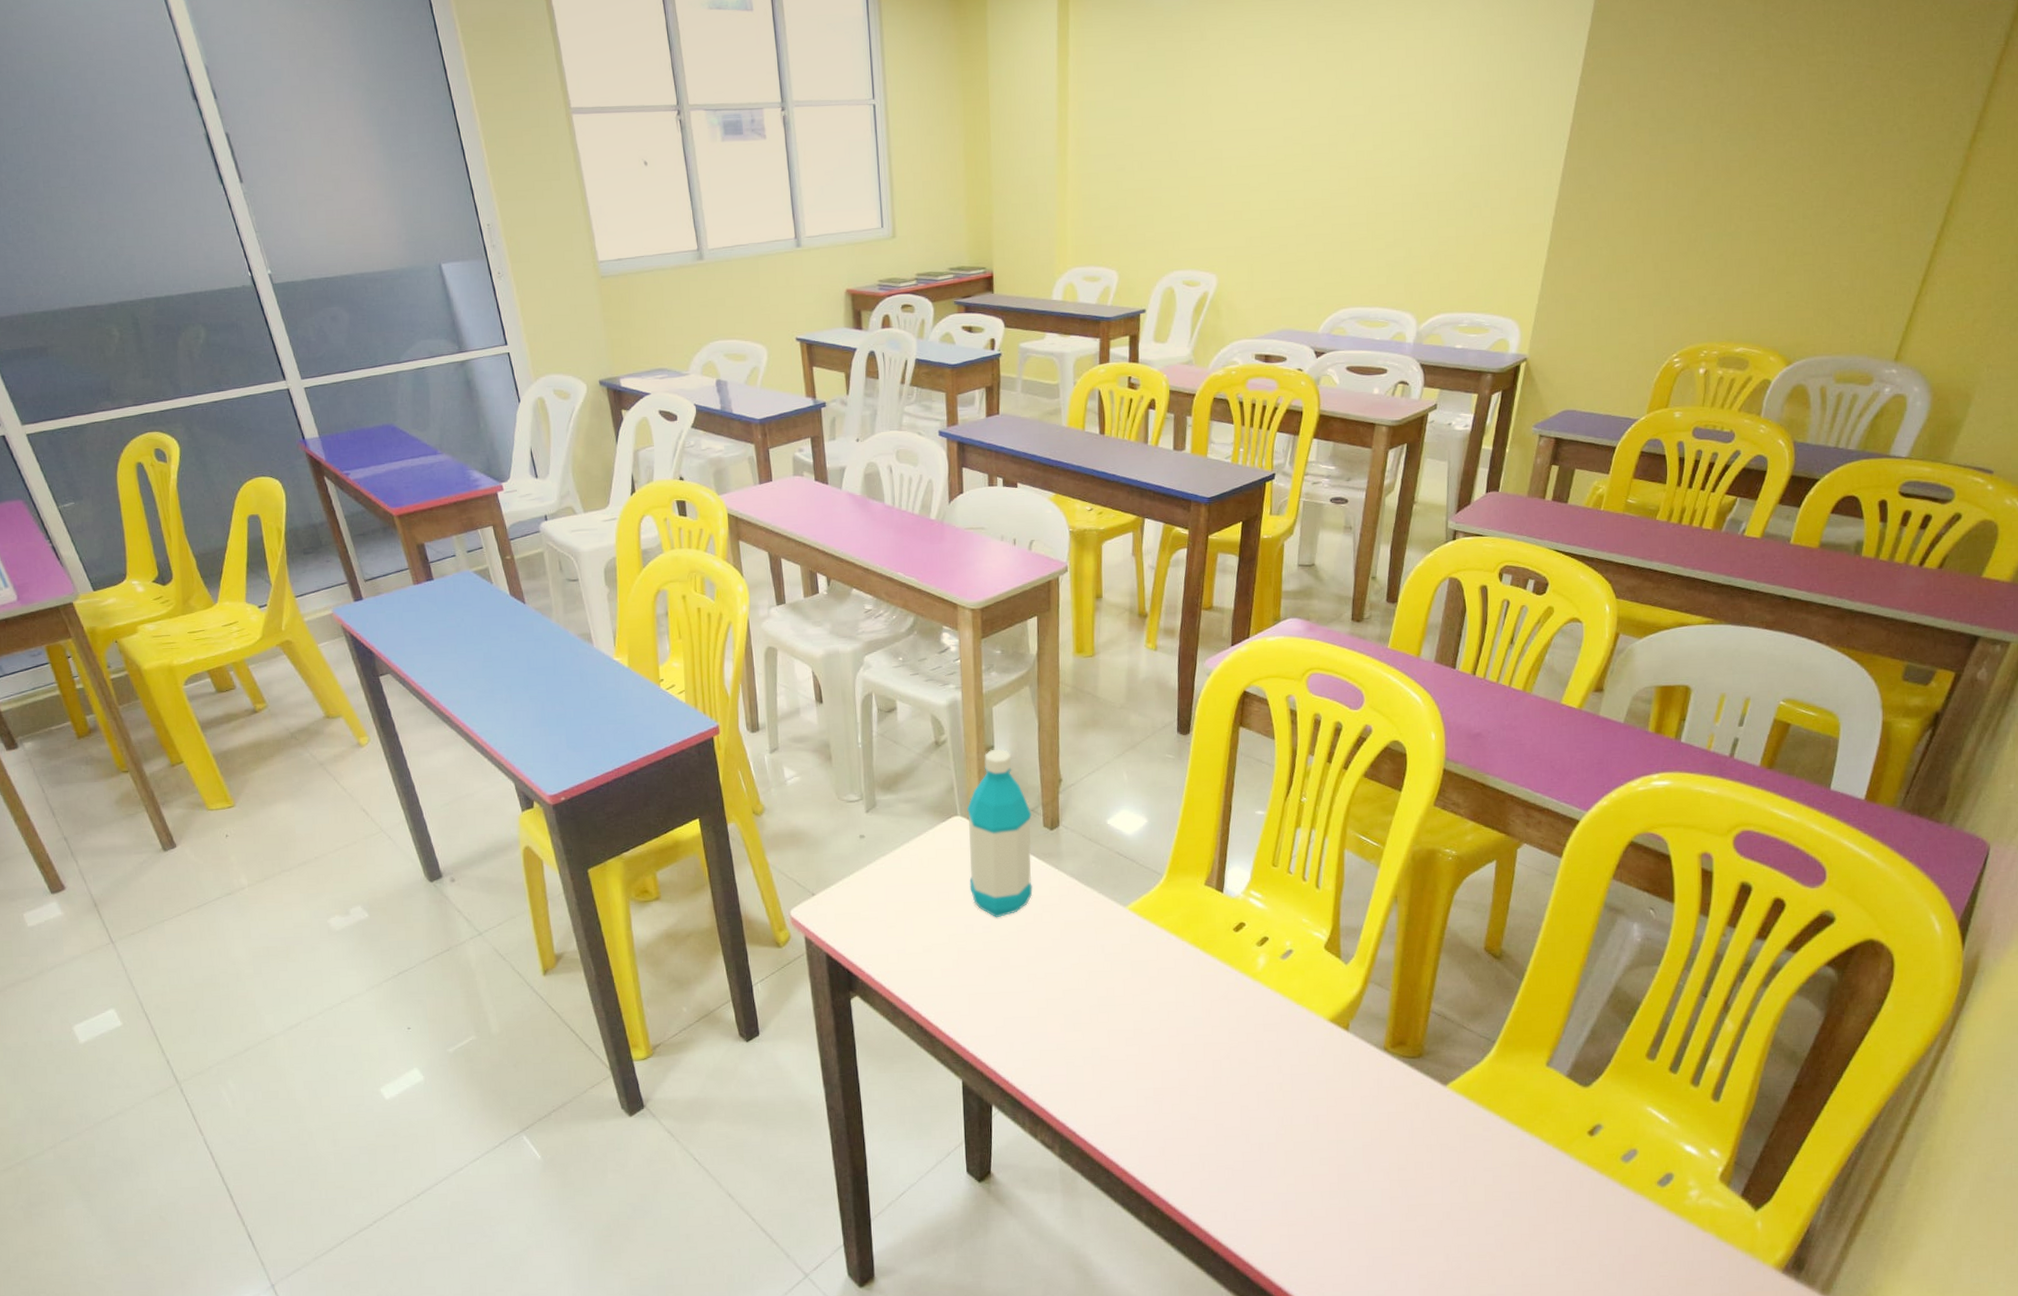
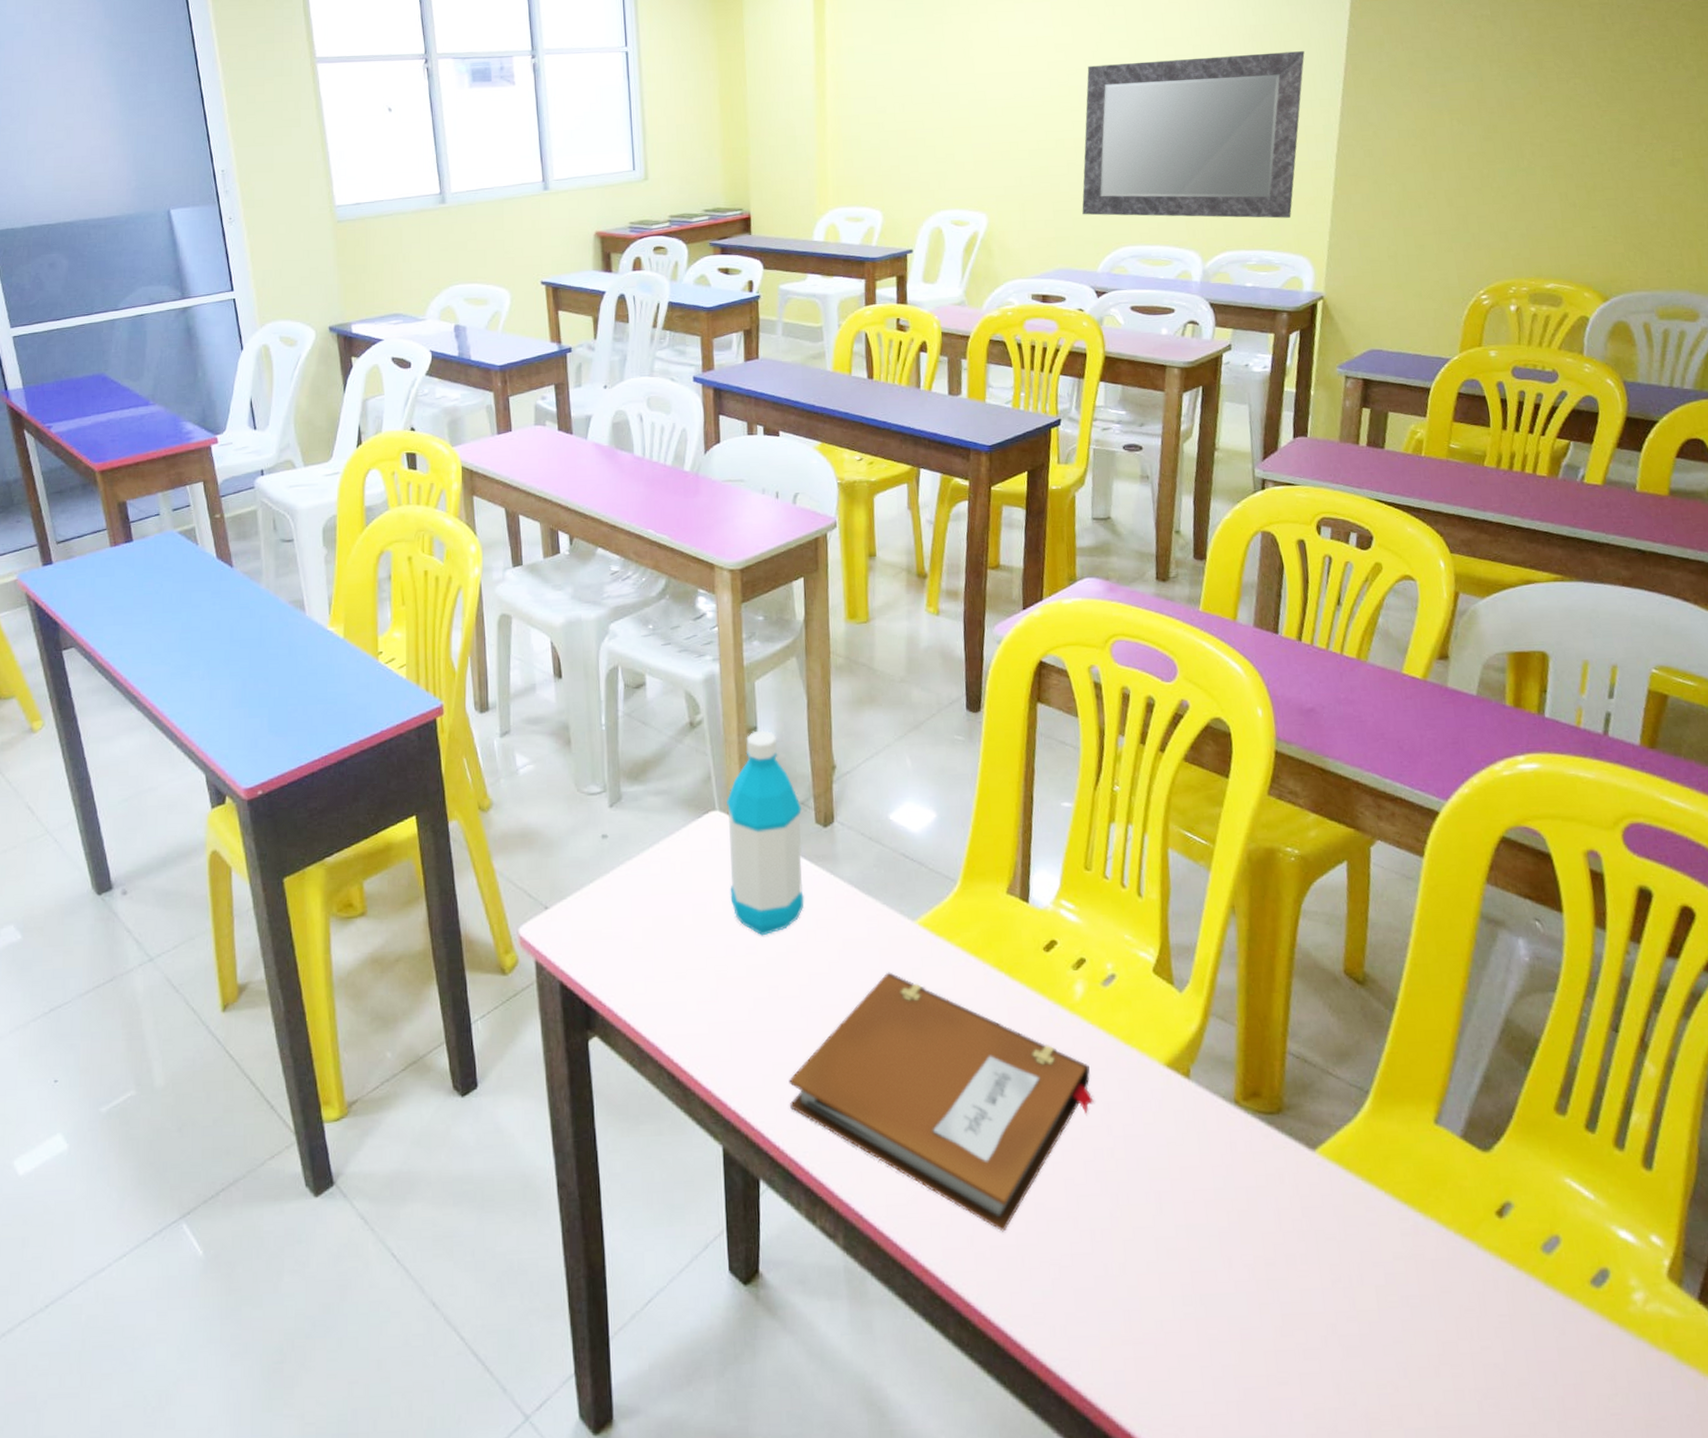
notebook: none [1017,947,1268,1145] -> present [789,972,1094,1232]
mirror: none [1307,110,1534,281] -> present [1082,51,1305,219]

